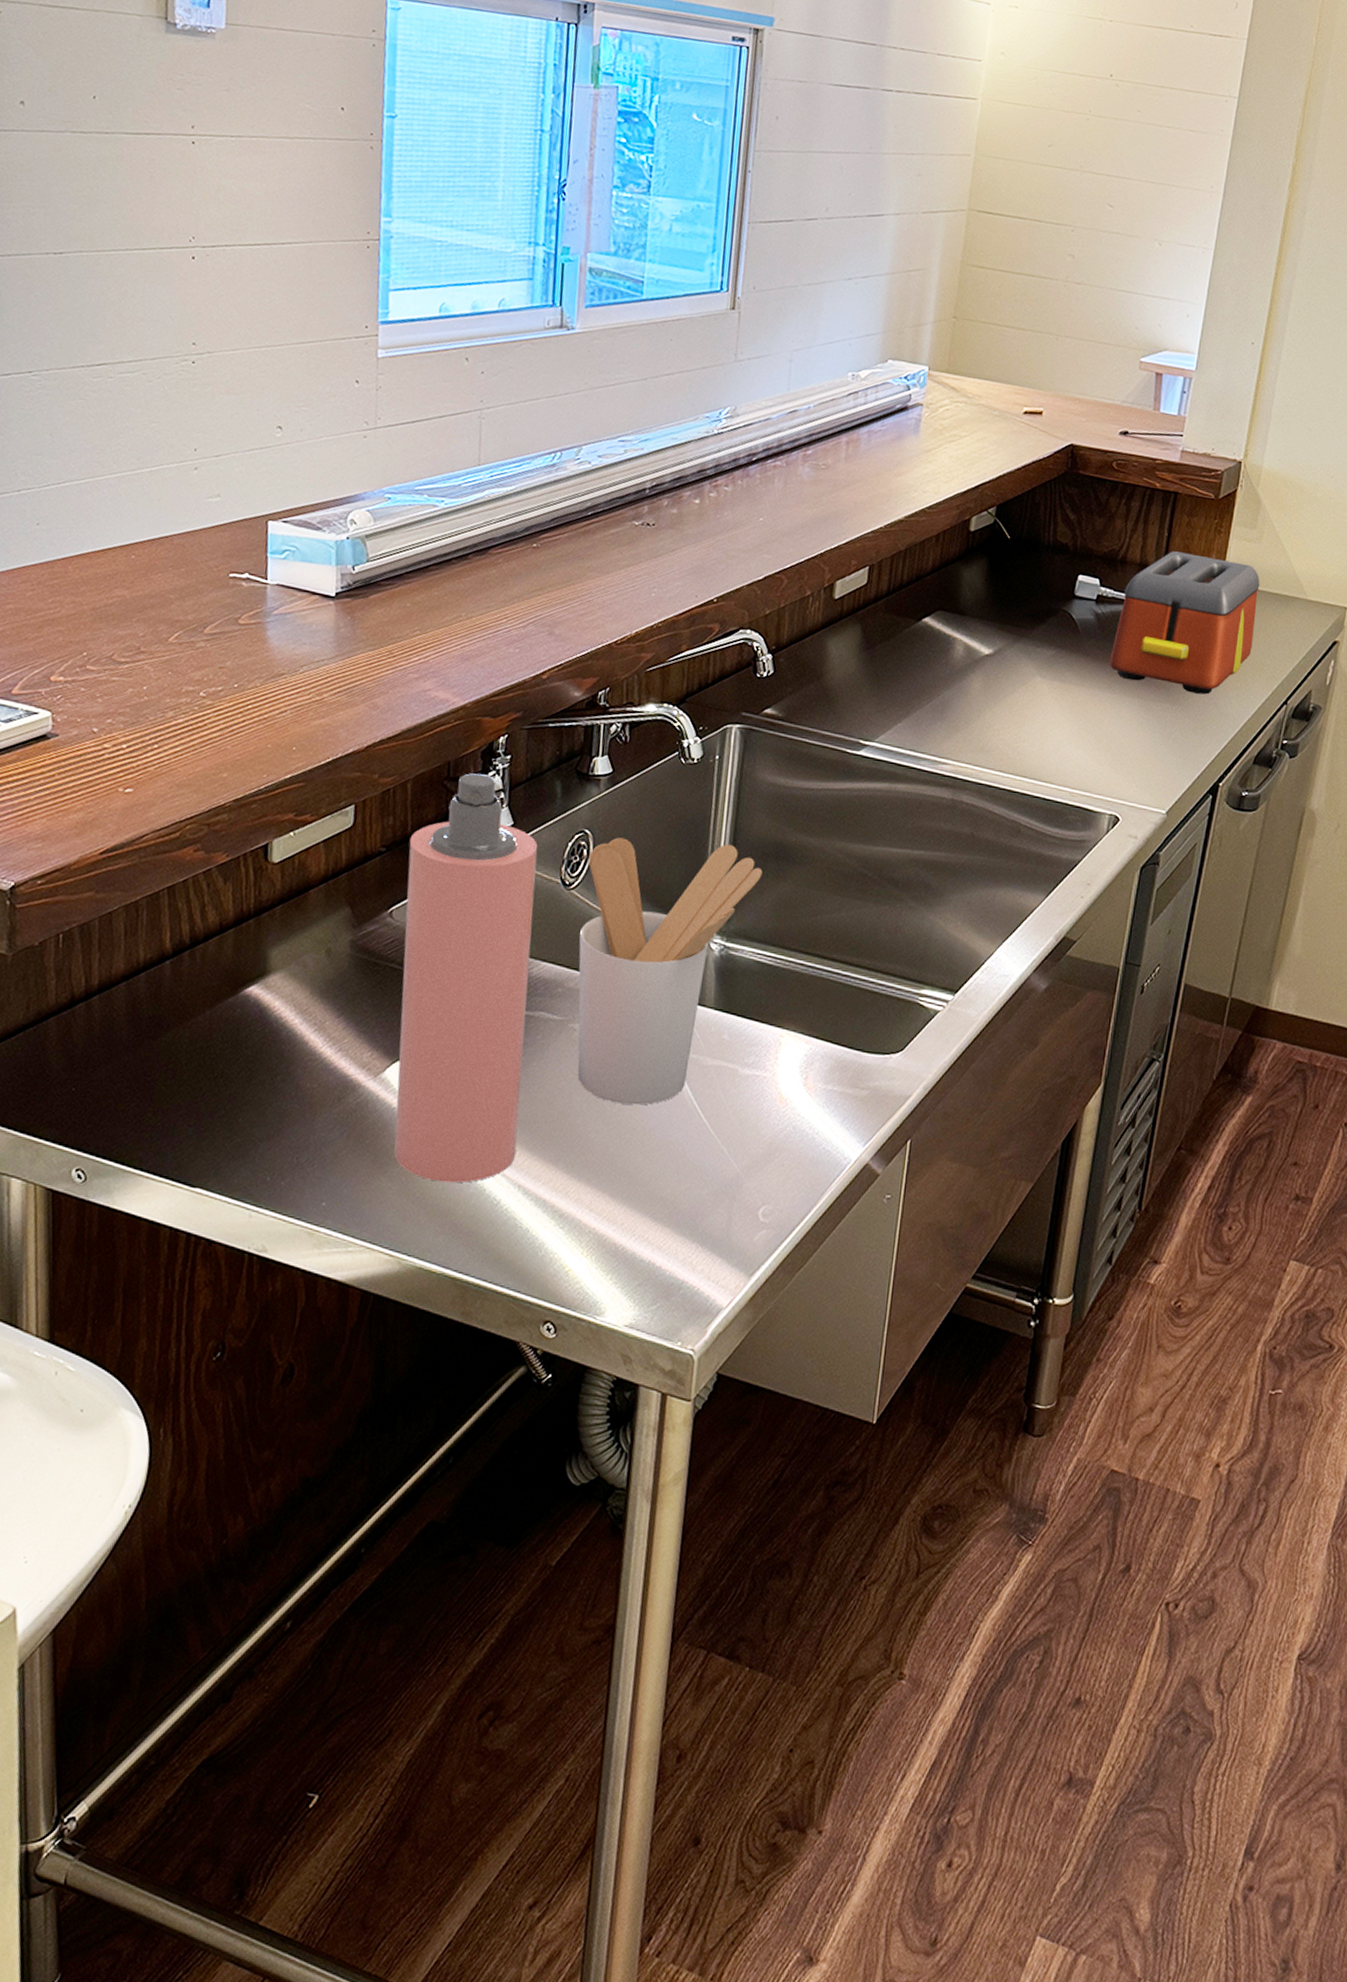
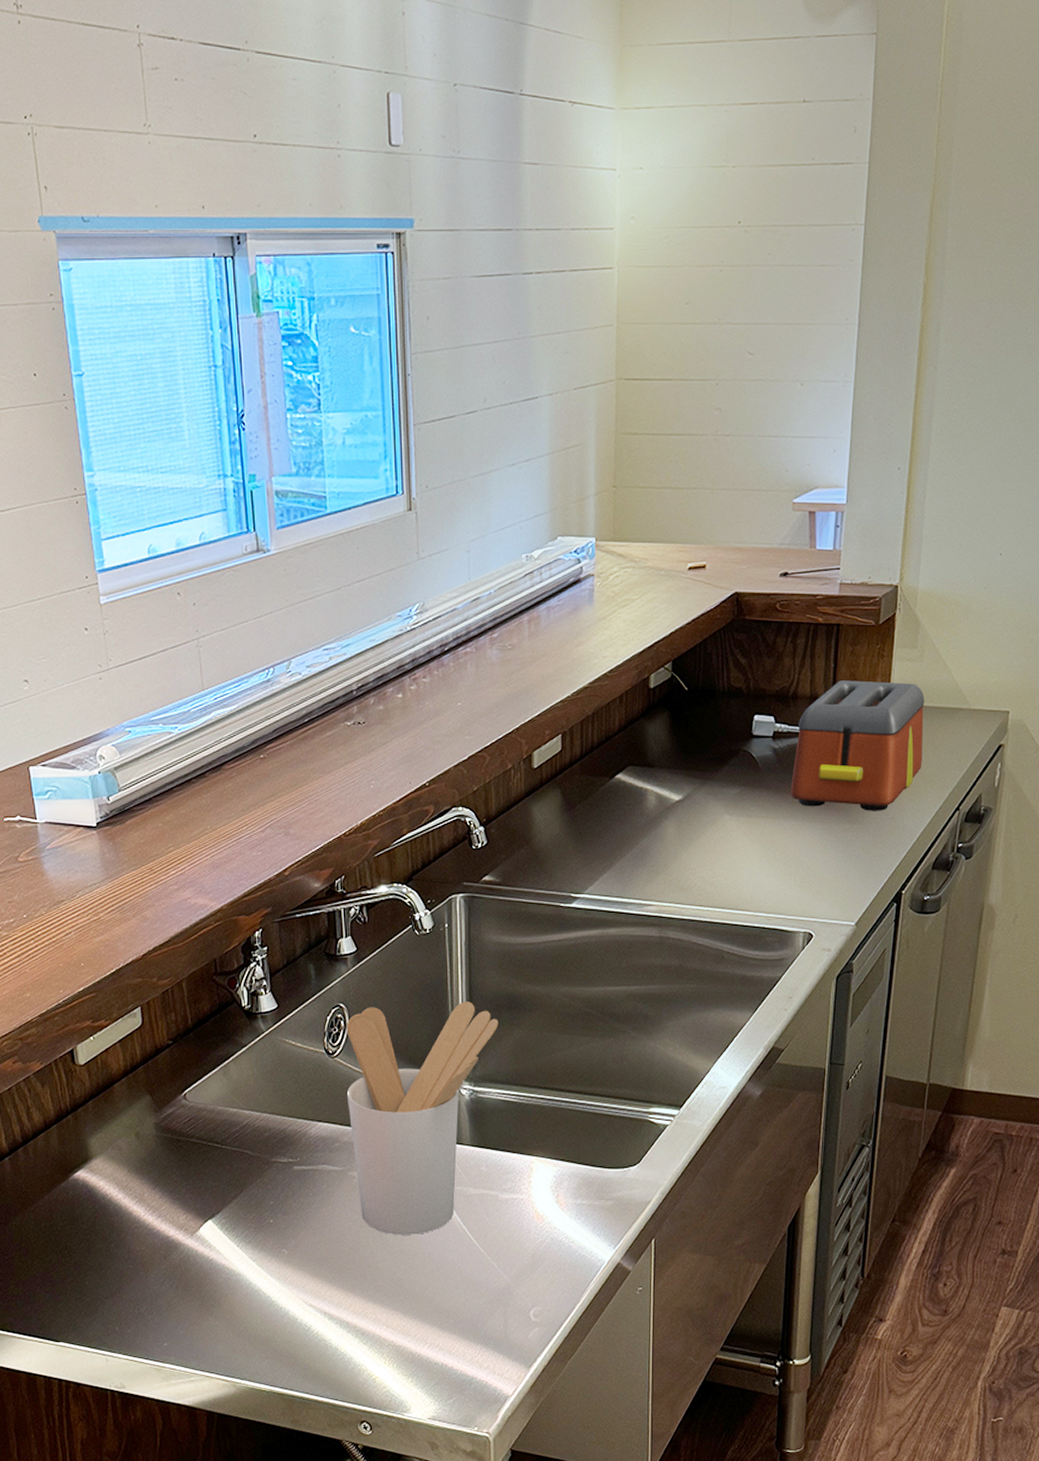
spray bottle: present [394,773,538,1183] -> none [191,967,319,1316]

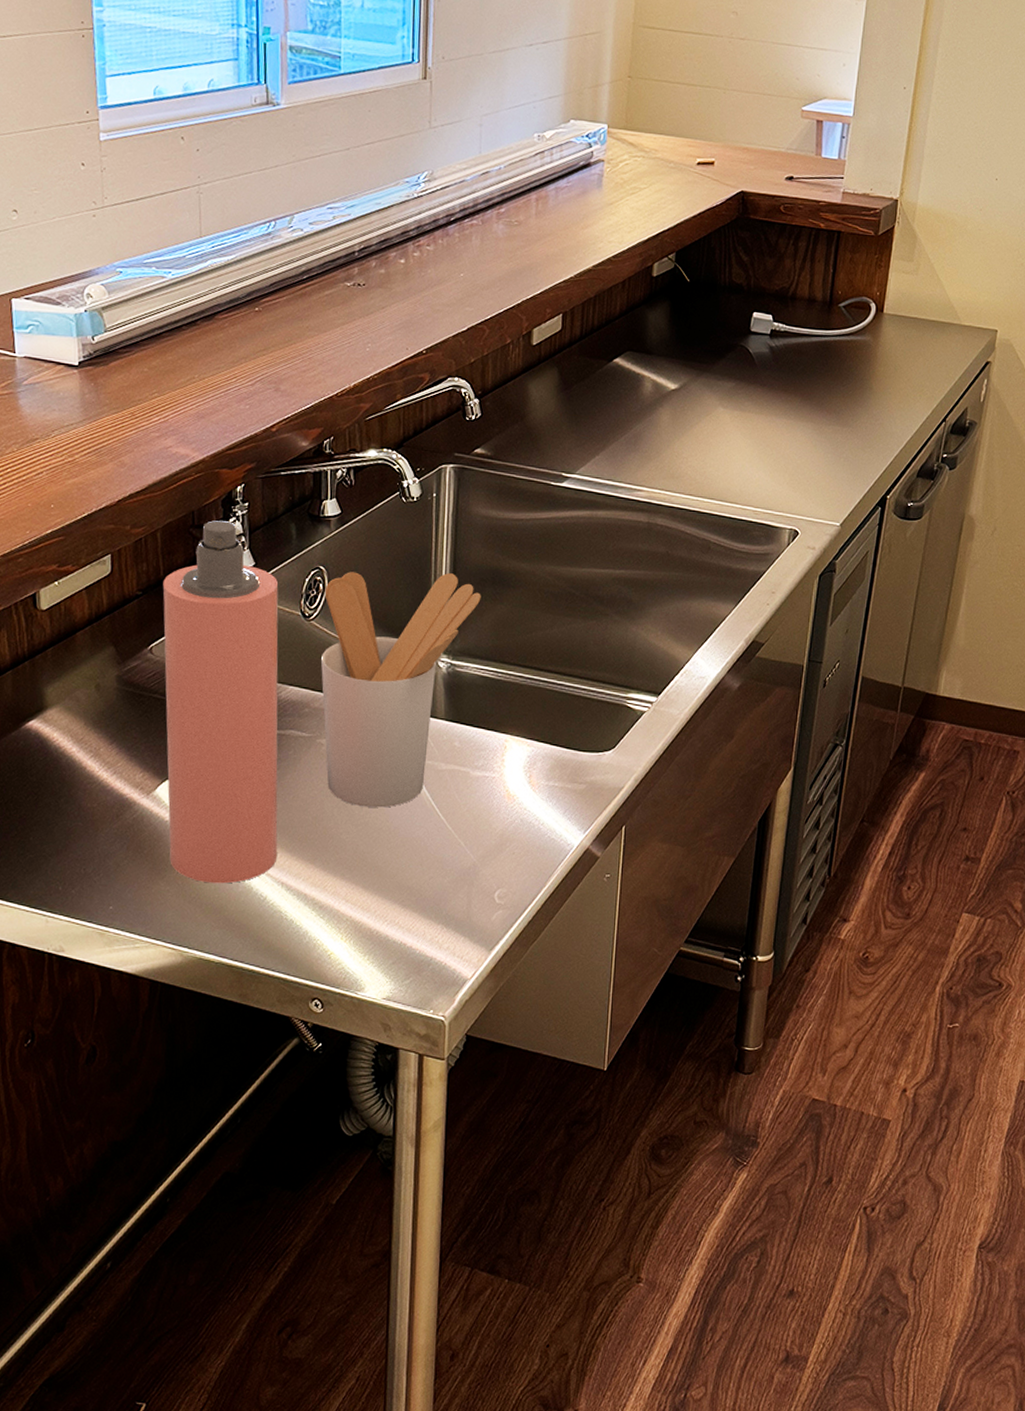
spray bottle: none [191,967,319,1316] -> present [162,520,279,884]
toaster: present [790,680,925,811] -> none [784,286,918,416]

